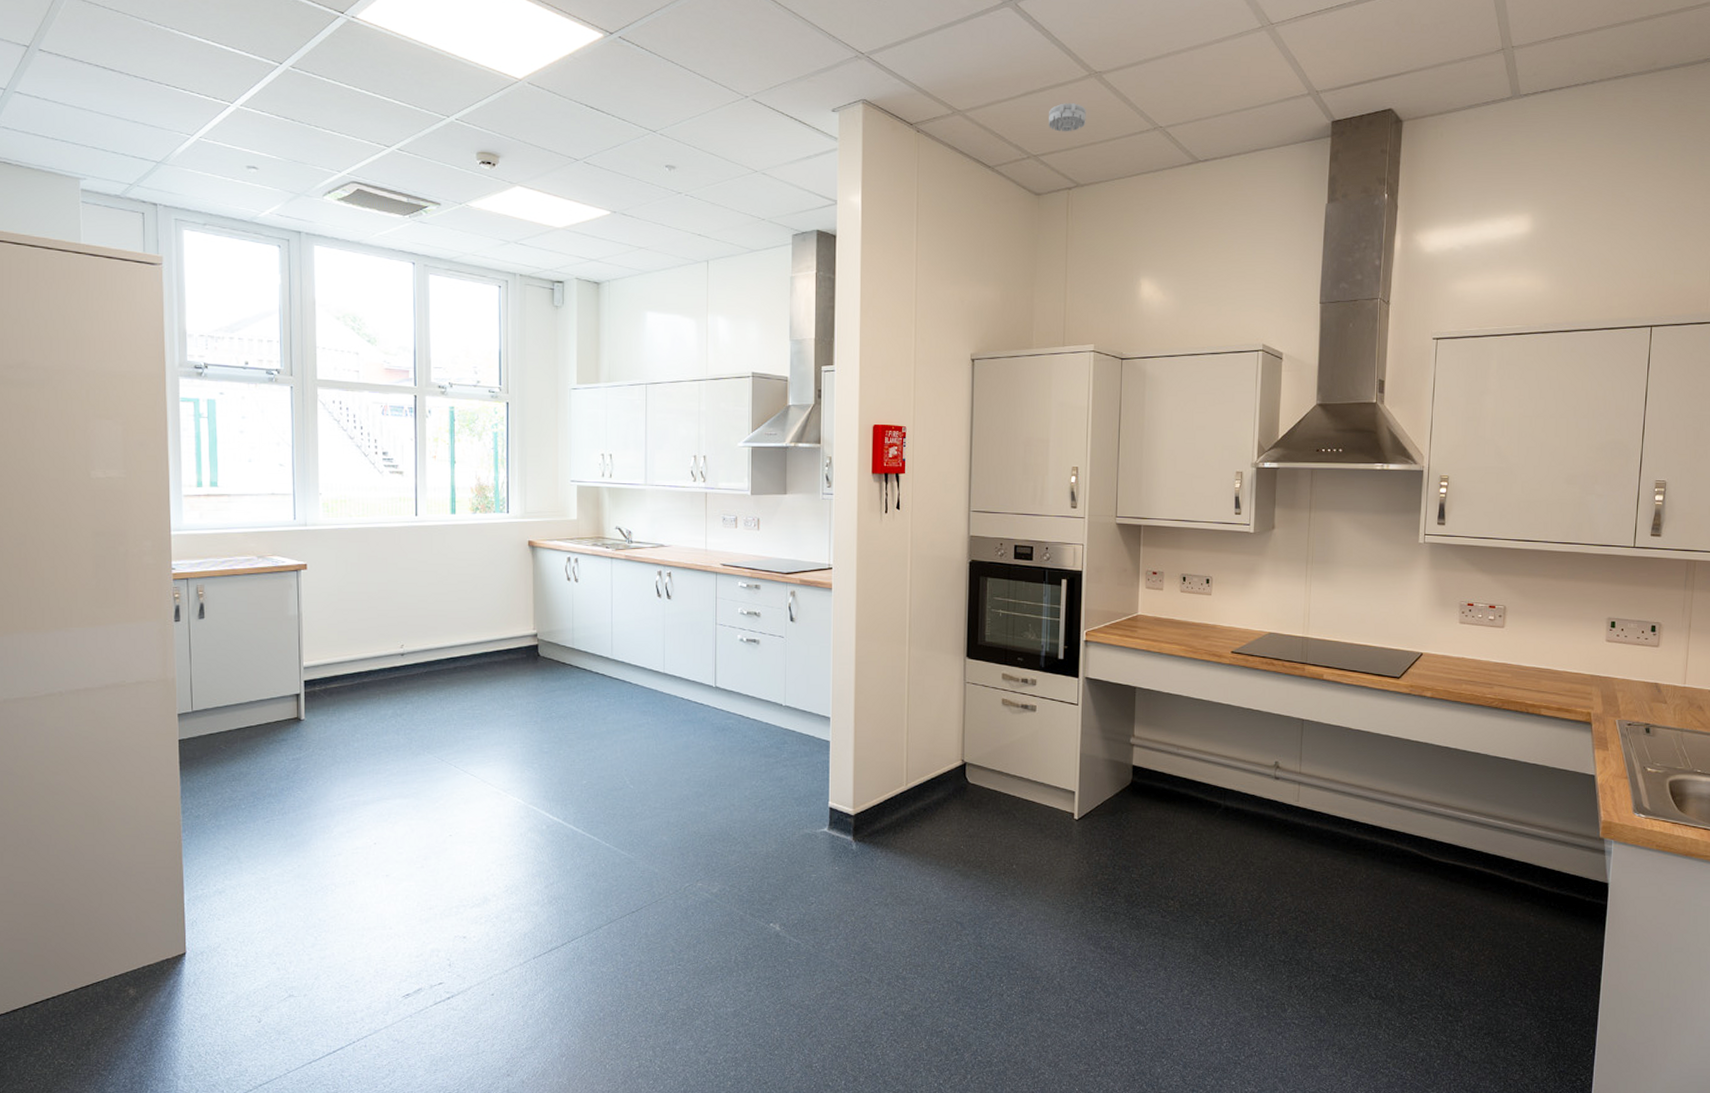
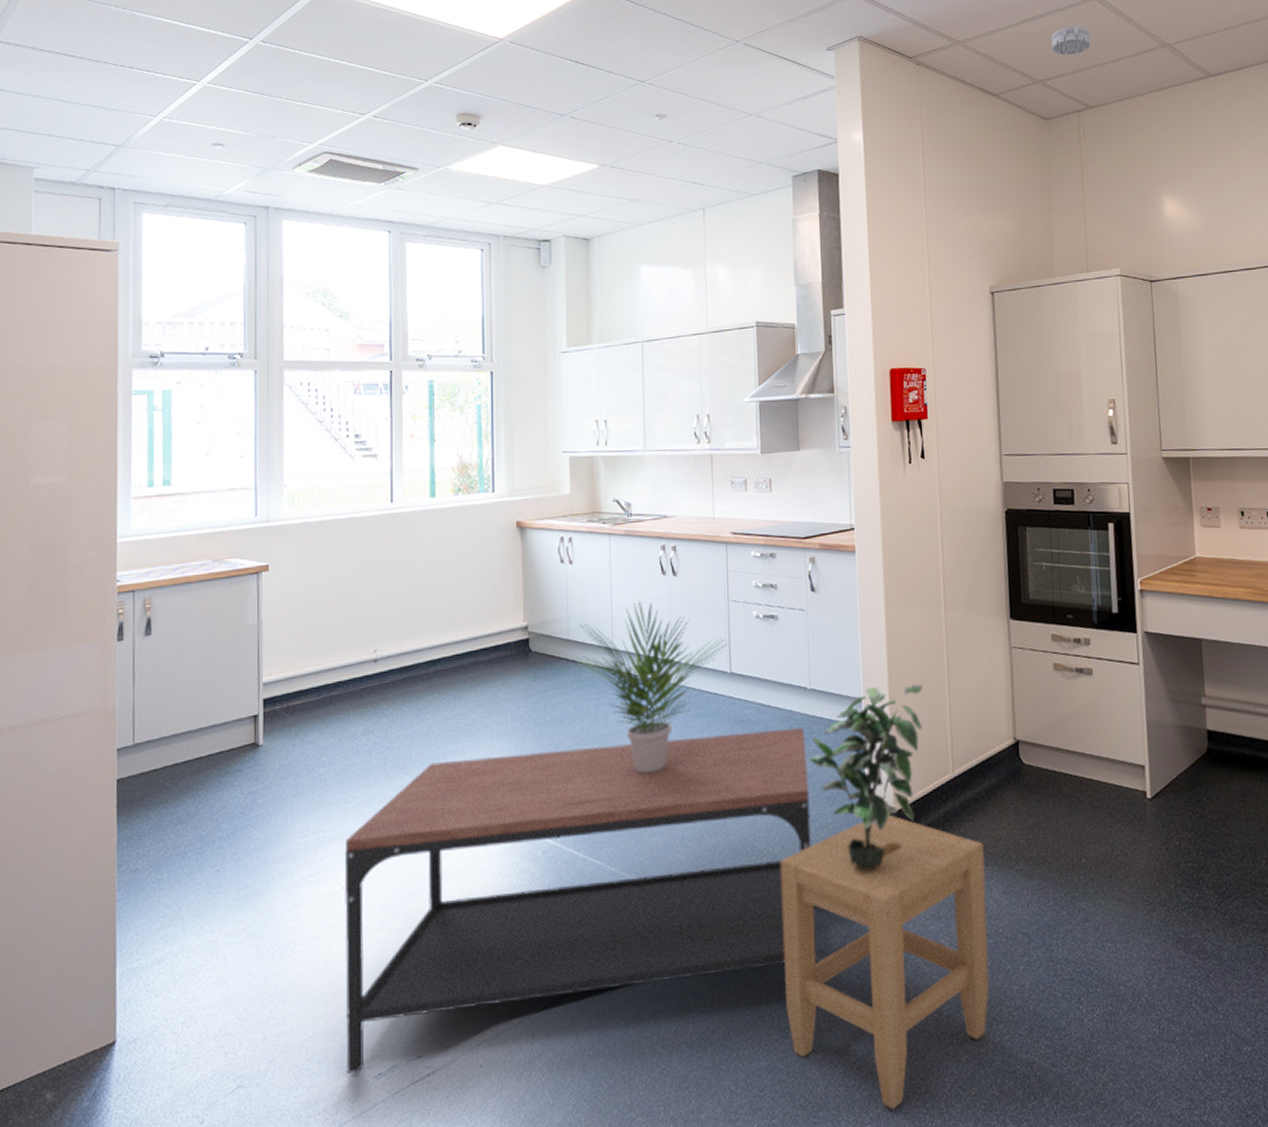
coffee table: none [376,738,780,992] -> present [344,727,811,1074]
potted plant: none [578,618,715,767] -> present [574,600,729,774]
stool: none [750,817,929,1053] -> present [780,815,990,1110]
potted plant: none [781,707,885,859] -> present [809,683,923,868]

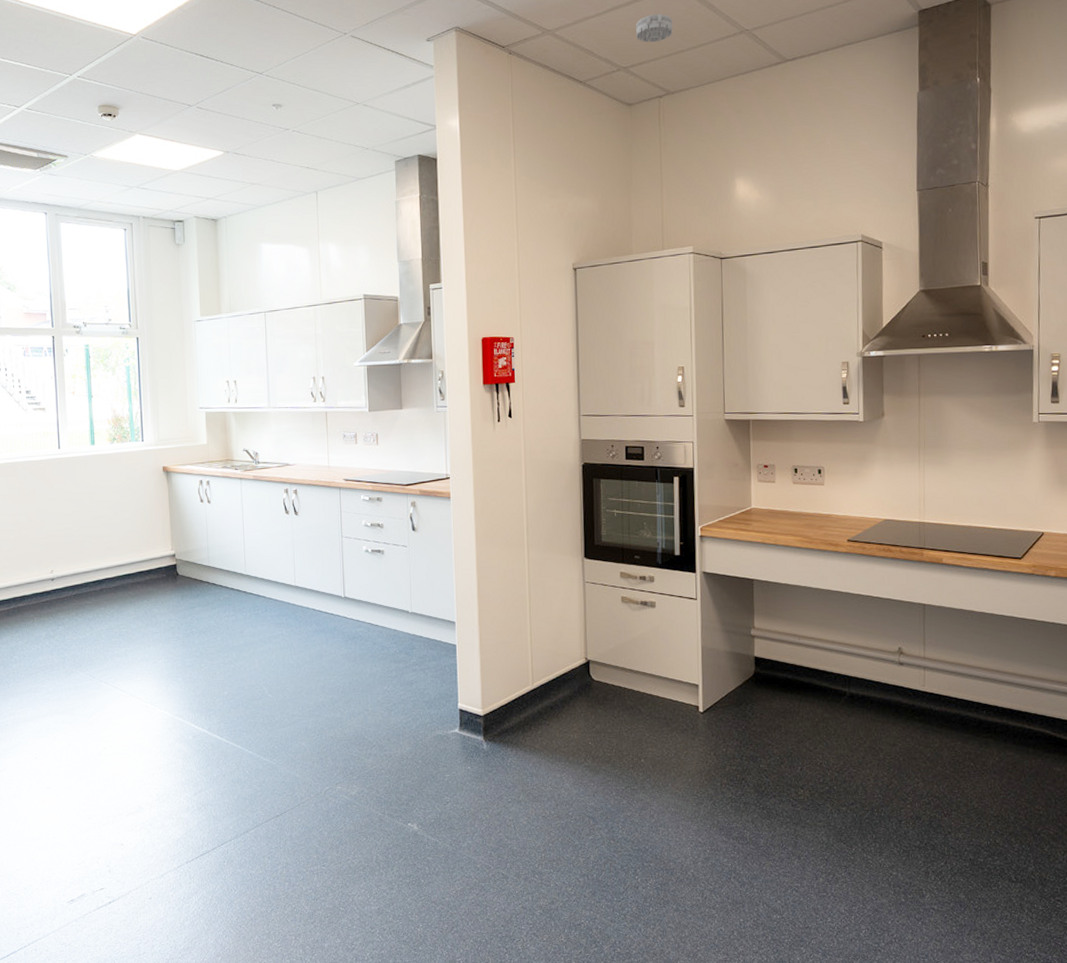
coffee table: present [344,727,811,1074] -> none [36,644,413,899]
potted plant: present [574,600,729,774] -> none [214,535,343,677]
stool: present [780,815,990,1110] -> none [386,718,560,948]
potted plant: present [809,683,923,868] -> none [411,610,508,759]

